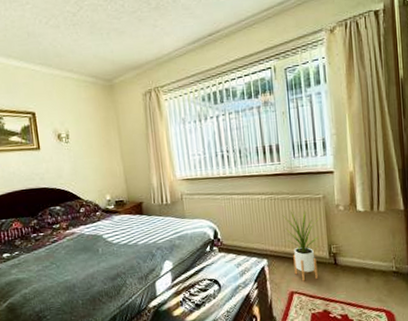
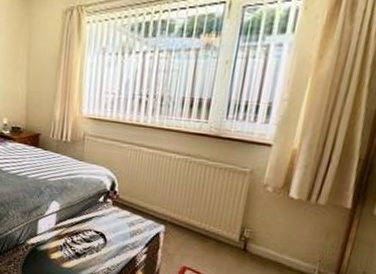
house plant: present [282,209,321,281] -> none [192,178,241,260]

